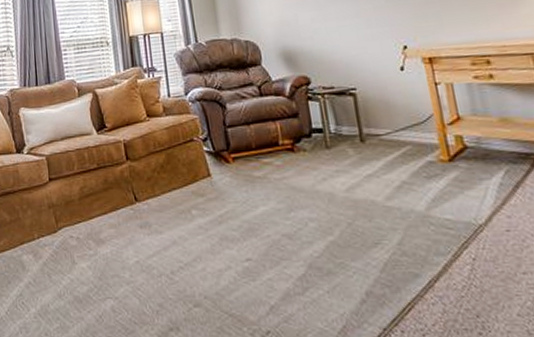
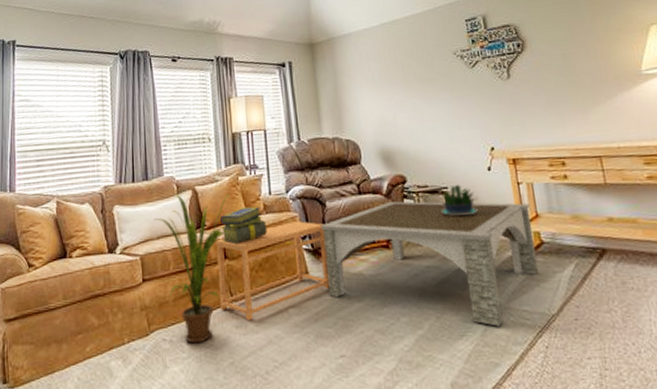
house plant: none [57,96,129,241] -> present [153,193,230,344]
side table: none [118,123,234,221] -> present [216,221,331,320]
stack of books: none [121,109,168,146] -> present [220,206,267,245]
coffee table: none [221,103,463,235] -> present [320,201,539,327]
potted plant: none [349,86,392,119] -> present [441,185,479,217]

